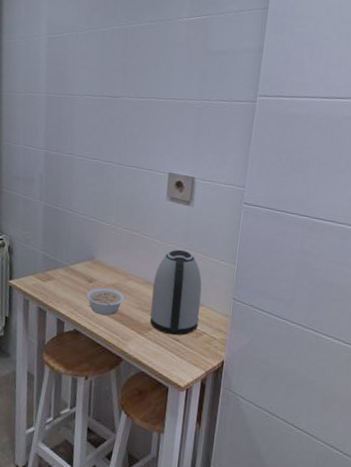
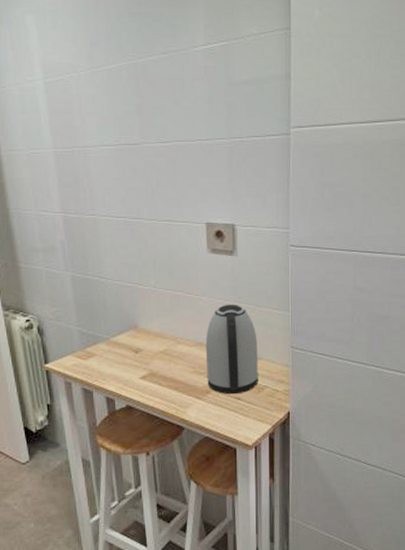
legume: present [85,287,125,316] -> none [133,356,177,386]

